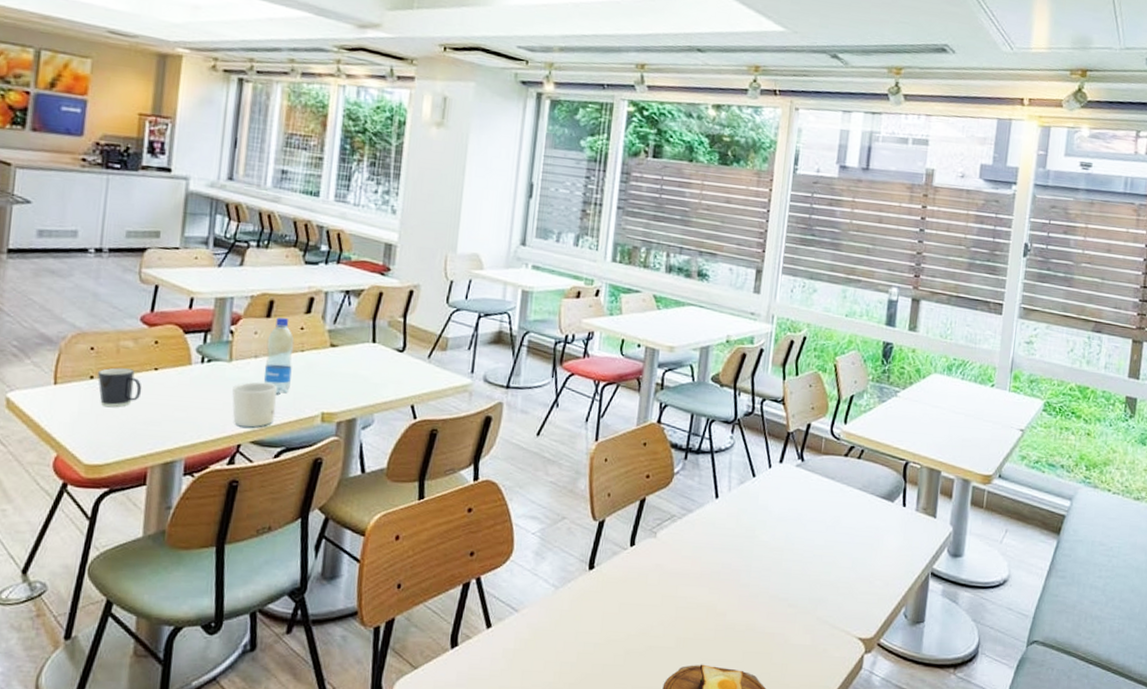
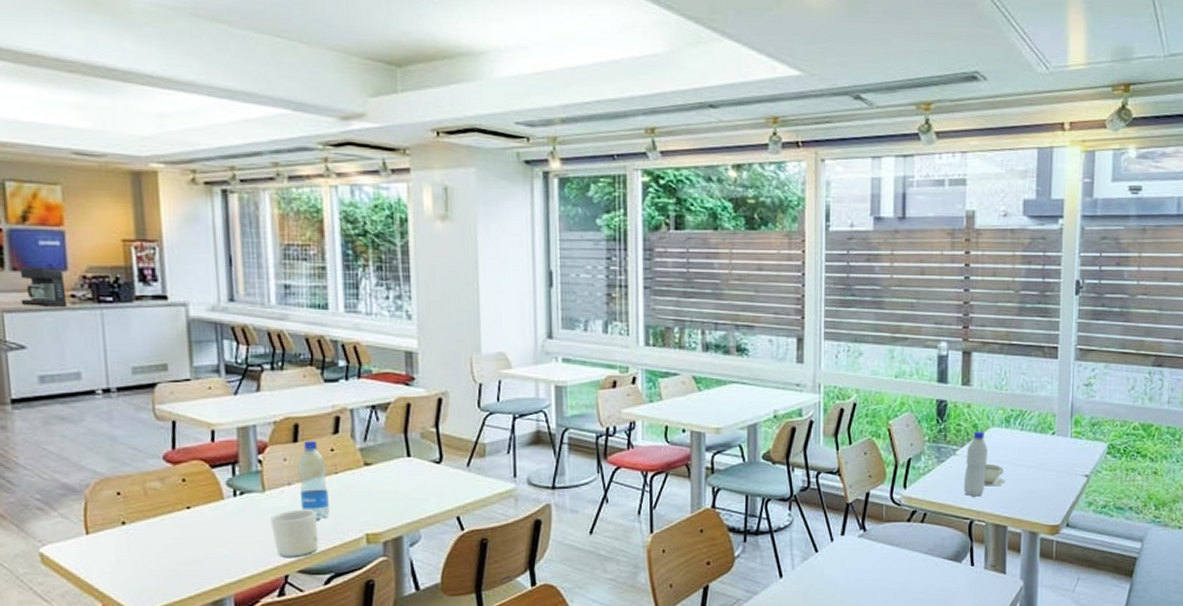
coffee maker: none [34,129,79,170] -> present [19,268,67,308]
mug: present [97,367,142,408] -> none [128,510,178,552]
water bottle: none [901,376,929,440] -> present [963,431,988,497]
teacup: none [922,408,943,430] -> present [984,463,1005,485]

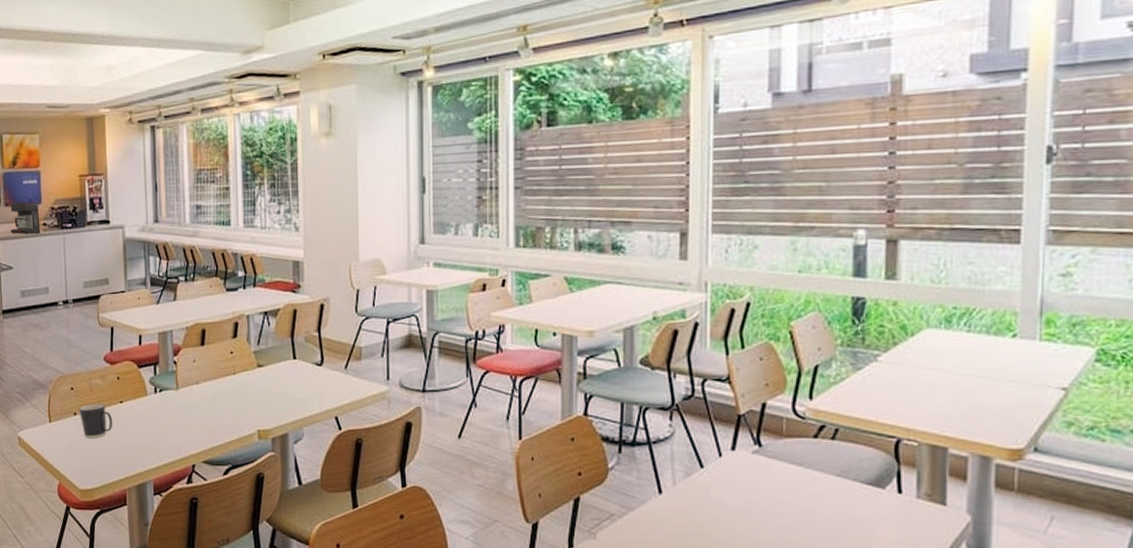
mug: none [128,510,178,552] -> present [78,403,113,439]
mug: present [271,509,319,557] -> none [182,406,220,449]
bottle: present [298,441,329,520] -> none [204,345,228,416]
water bottle: present [963,431,988,497] -> none [887,333,921,411]
teacup: present [984,463,1005,485] -> none [916,372,945,398]

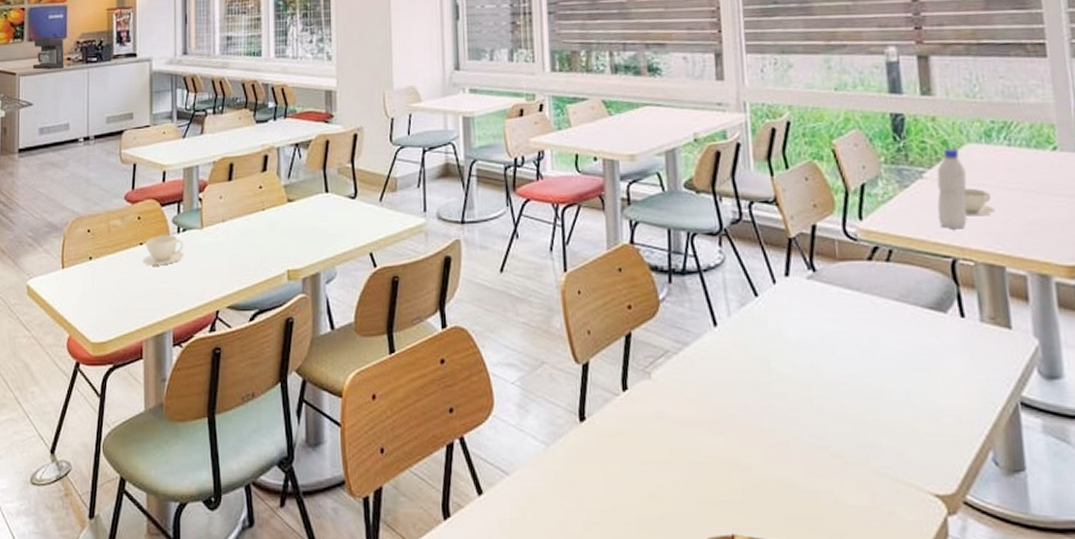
mug: present [78,403,113,439] -> none [94,246,132,286]
teacup: none [123,394,162,423] -> present [142,234,184,266]
water bottle: none [887,333,921,411] -> present [937,149,968,230]
teacup: none [916,372,945,398] -> present [964,188,995,215]

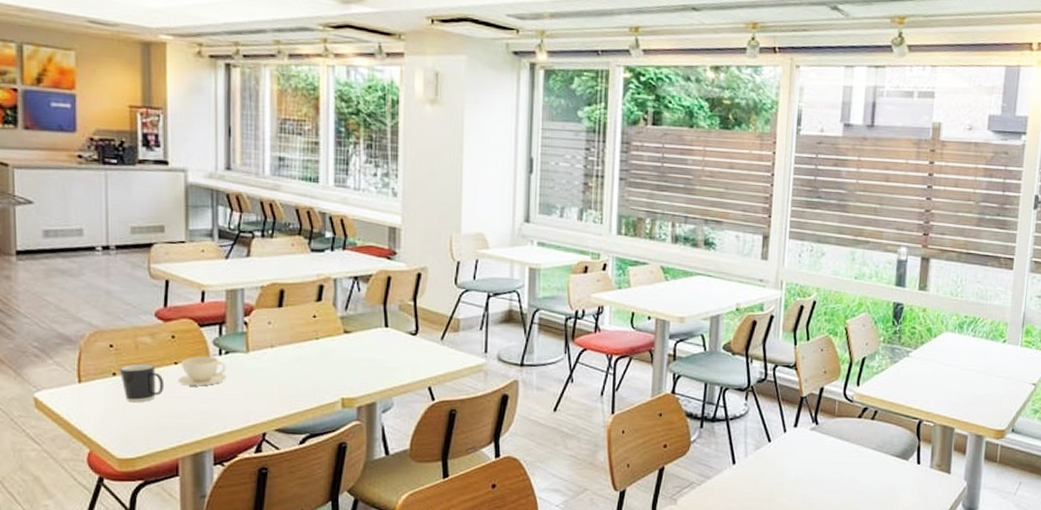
coffee maker: present [32,37,64,70] -> none [31,127,74,167]
mug: none [94,246,132,286] -> present [119,363,165,403]
water bottle: present [937,149,968,230] -> none [914,335,940,398]
teacup: present [964,188,995,215] -> none [935,366,955,388]

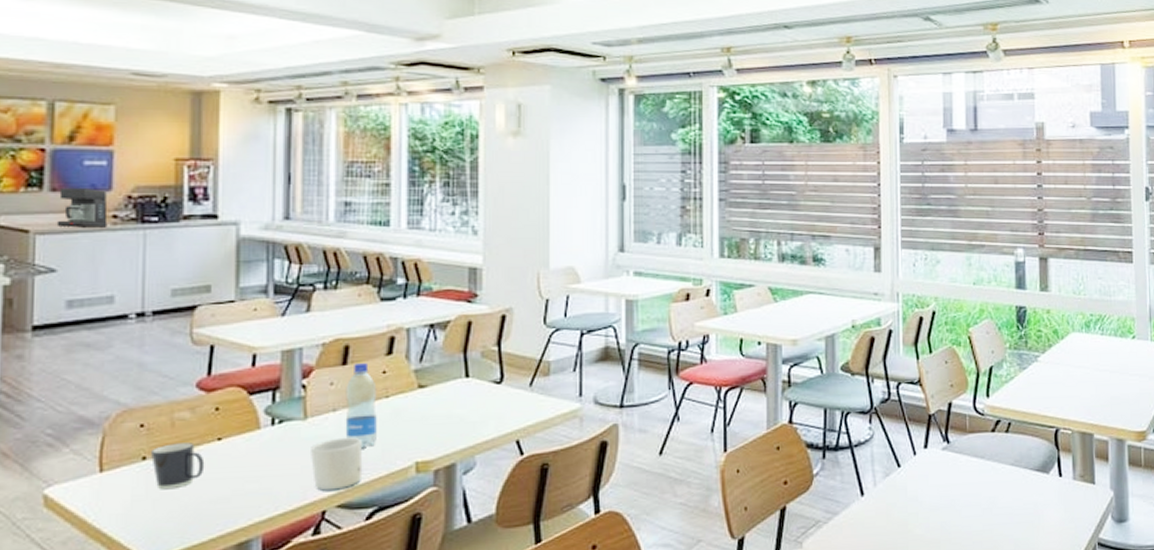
coffee maker: none [31,127,74,167] -> present [56,188,108,229]
teacup: present [178,356,227,386] -> none [221,427,280,464]
mug: none [253,371,297,416] -> present [311,437,363,491]
bottle: none [281,307,308,382] -> present [345,363,377,449]

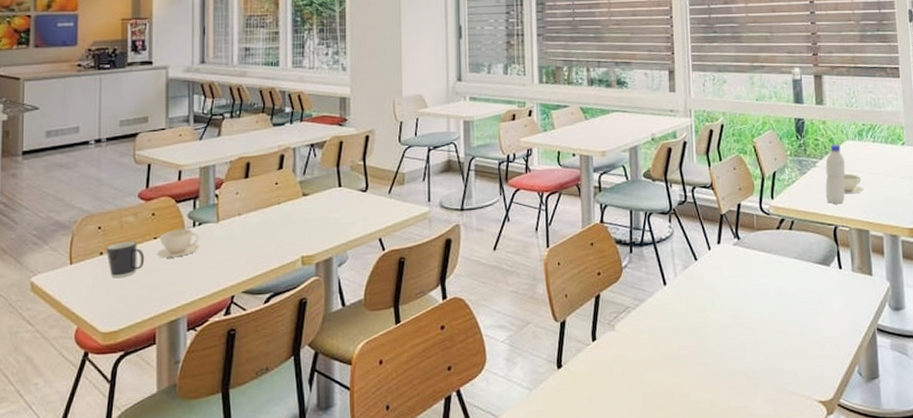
coffee maker: present [56,188,108,229] -> none [39,44,74,76]
teacup: none [221,427,280,464] -> present [156,228,200,258]
mug: present [311,437,363,491] -> none [222,236,262,280]
bottle: present [345,363,377,449] -> none [247,176,272,246]
water bottle: none [1047,337,1070,404] -> present [825,144,845,204]
teacup: none [1067,369,1089,392] -> present [843,173,864,193]

